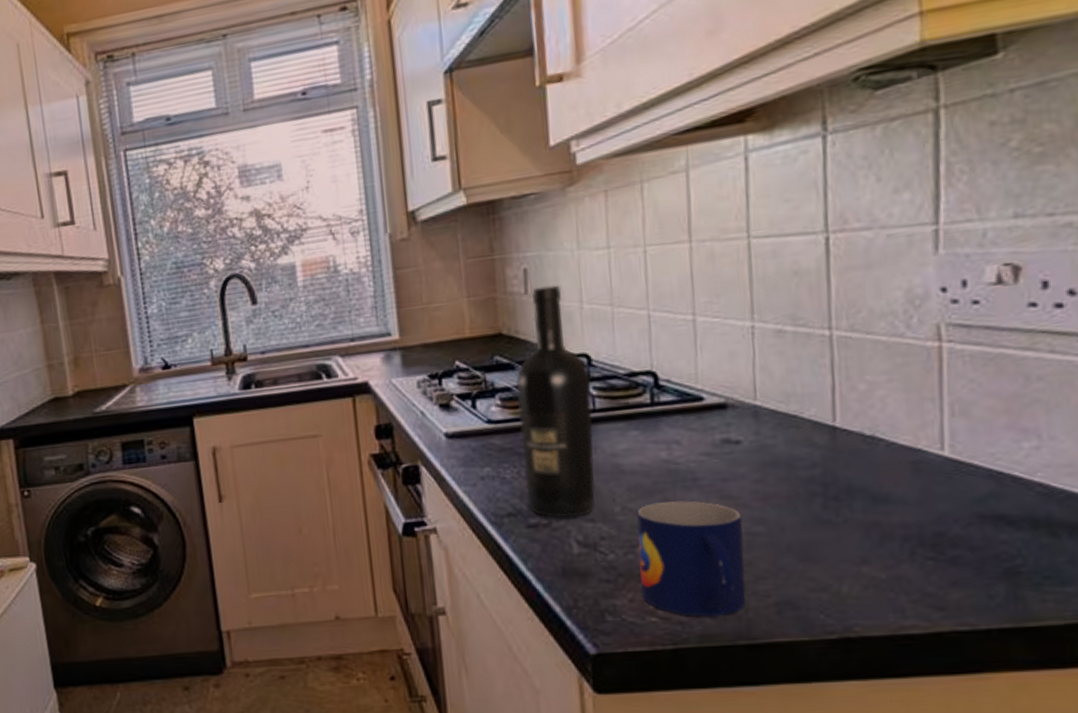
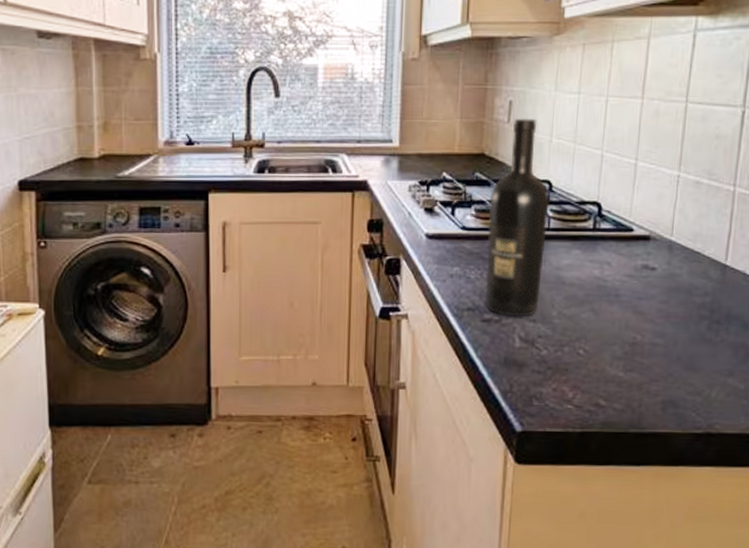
mug: present [636,501,746,617] -> none [564,311,648,408]

